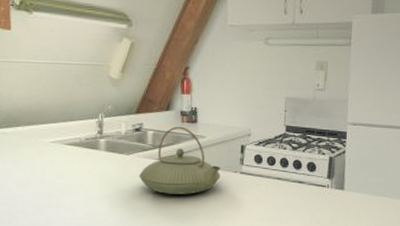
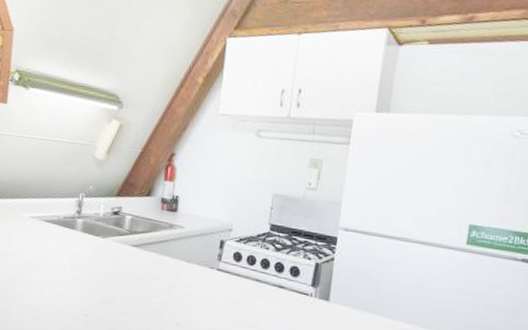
teapot: present [138,126,221,195] -> none [111,213,197,286]

